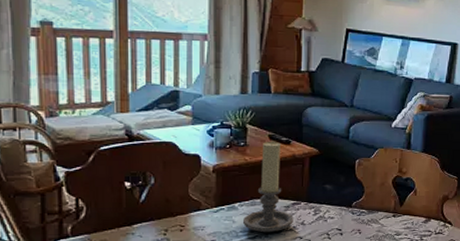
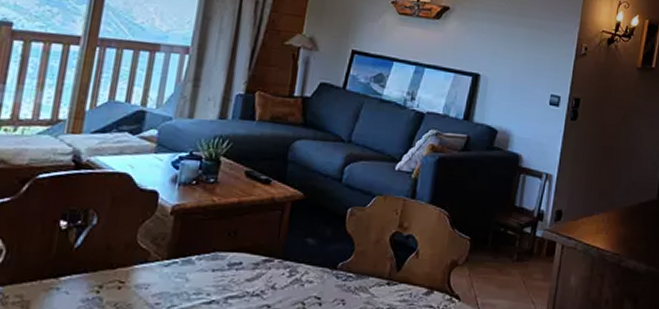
candle holder: present [243,141,293,233] -> none [199,179,263,297]

